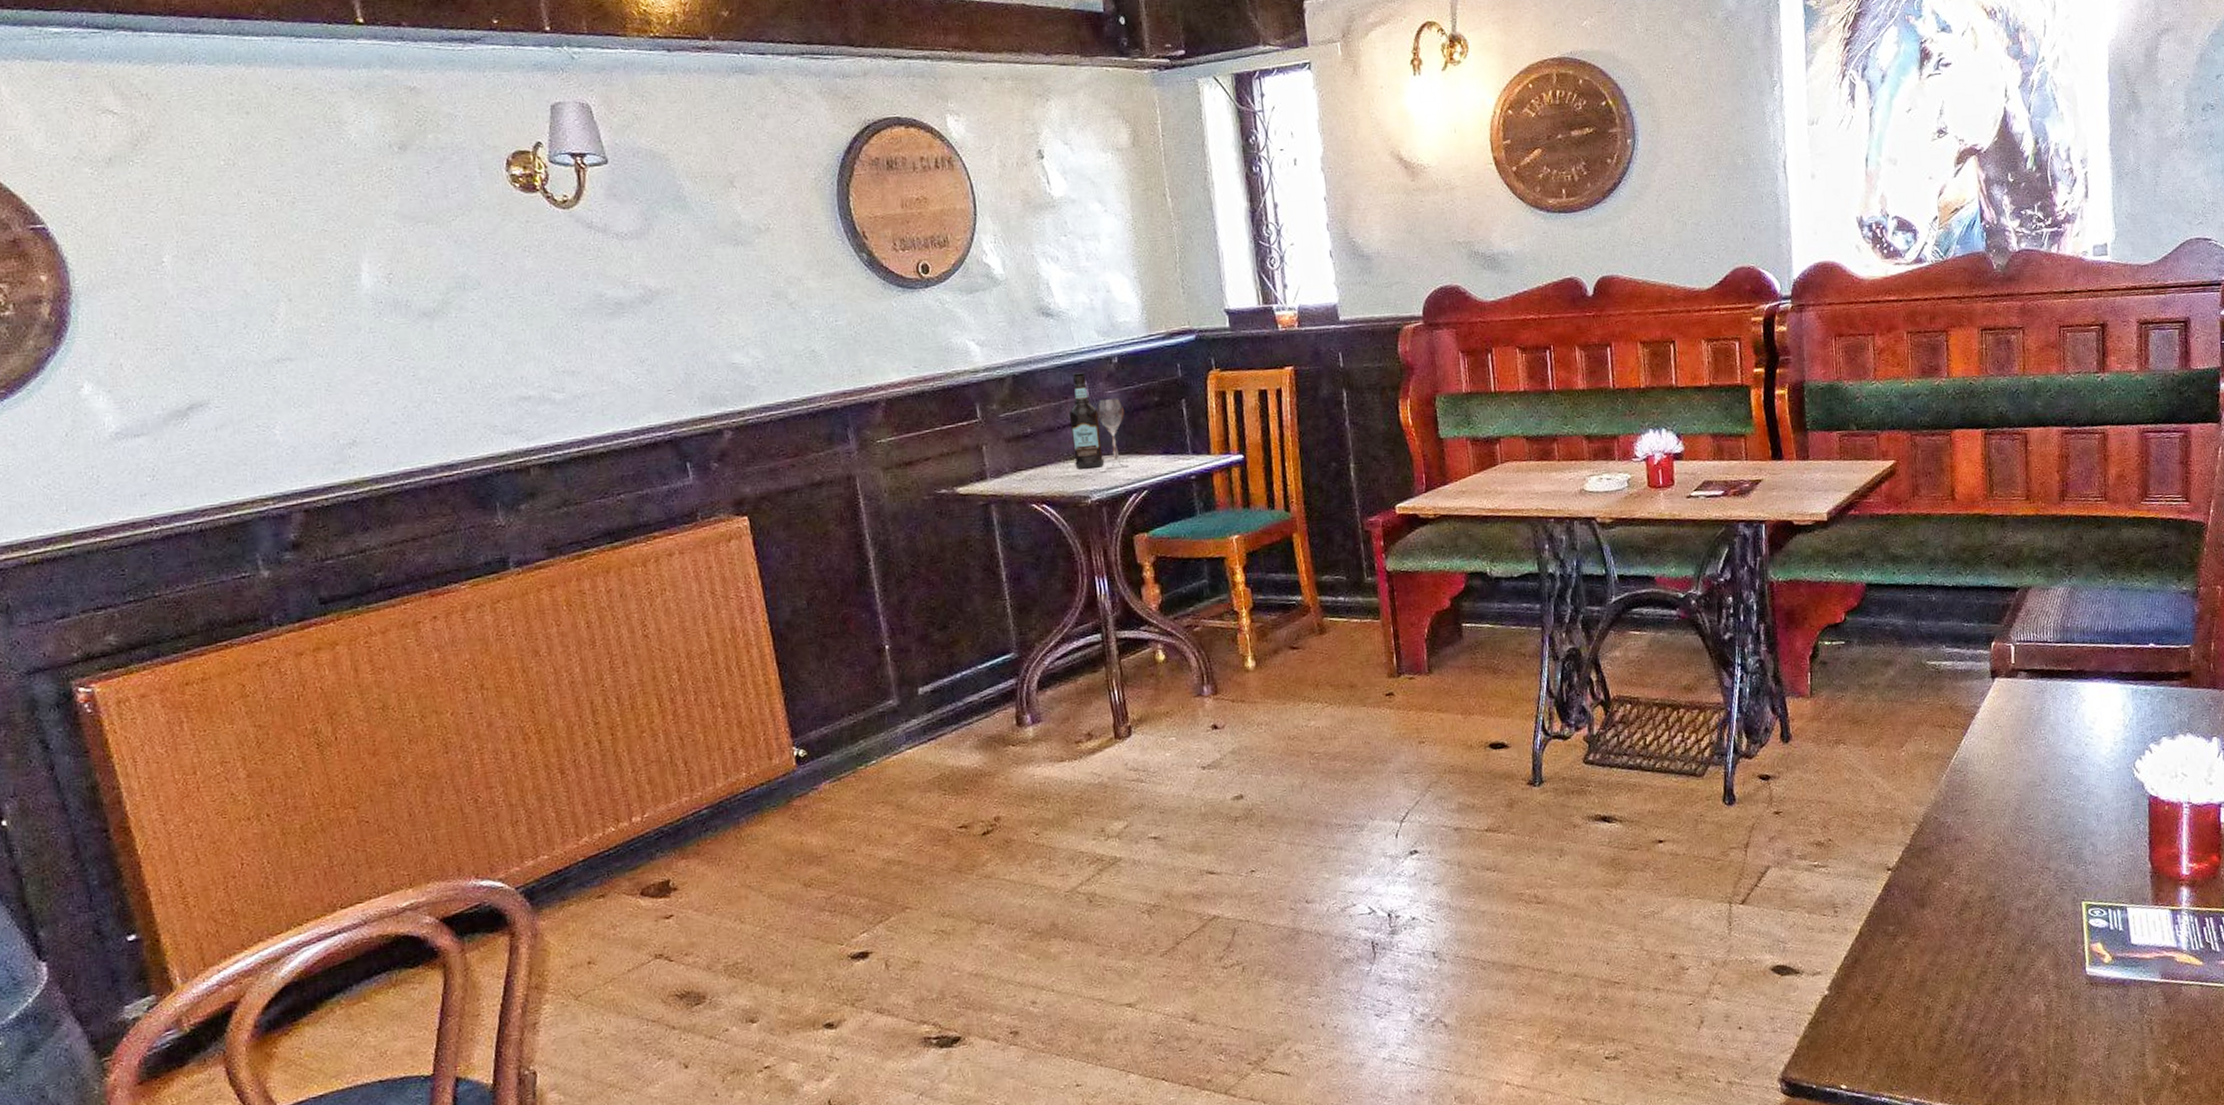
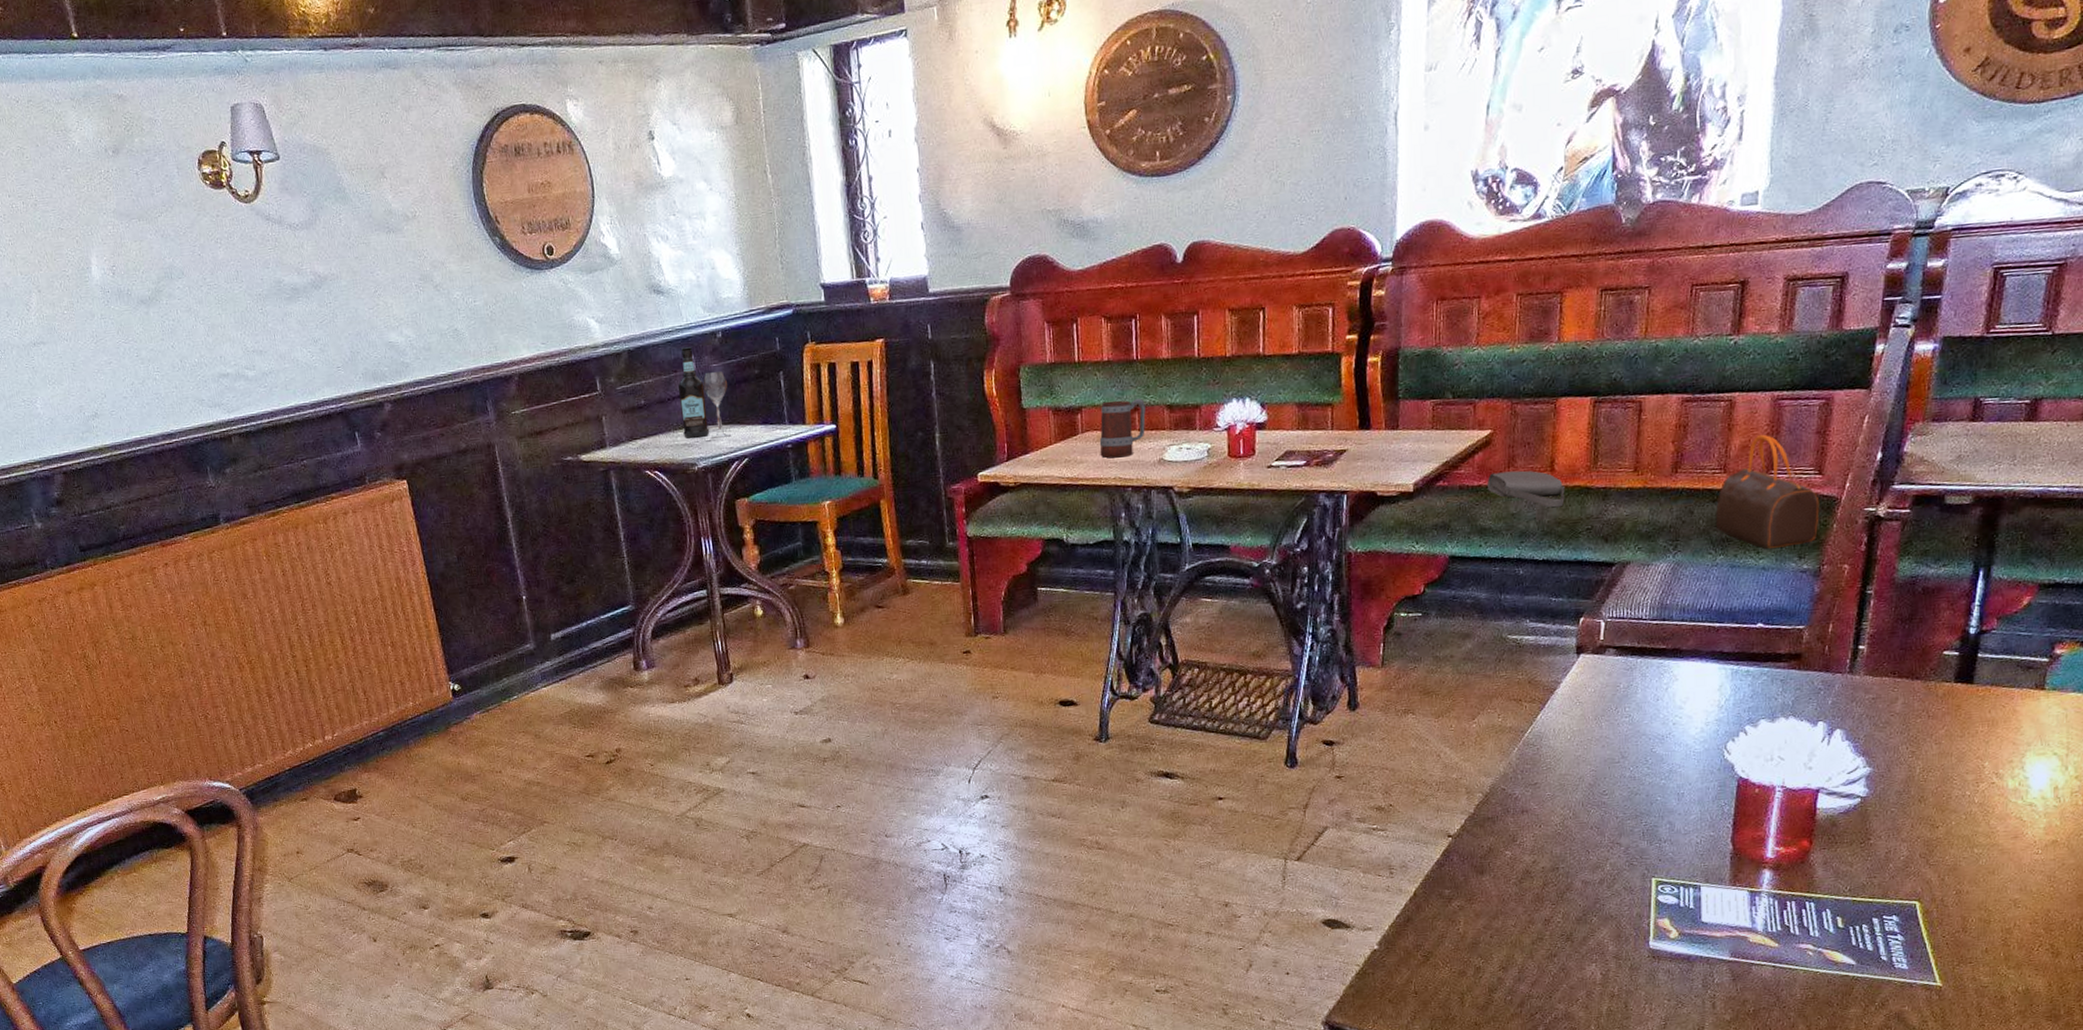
beer mug: none [1519,428,1565,489] -> present [1099,398,1146,458]
shoulder bag: none [1895,499,1967,535] -> present [1488,470,1565,508]
handbag: none [2101,464,2191,573] -> present [1715,434,1820,550]

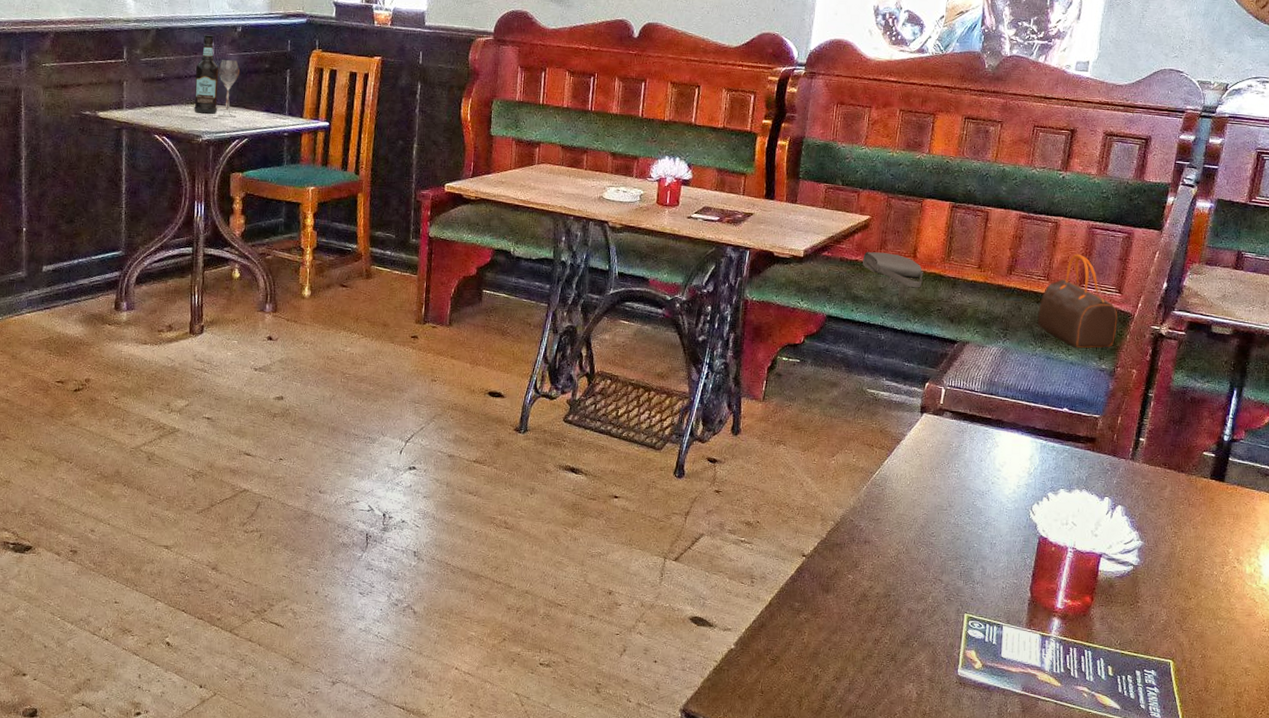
beer mug: present [1099,398,1146,458] -> none [550,141,593,190]

